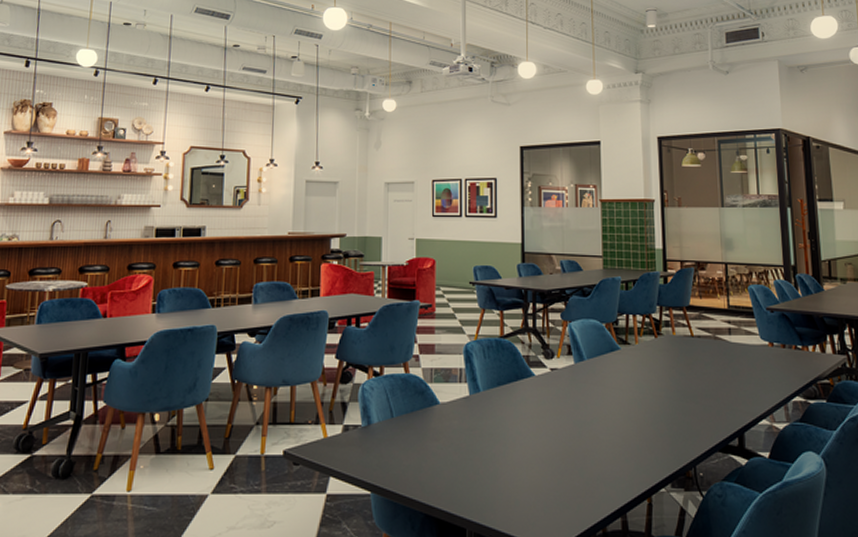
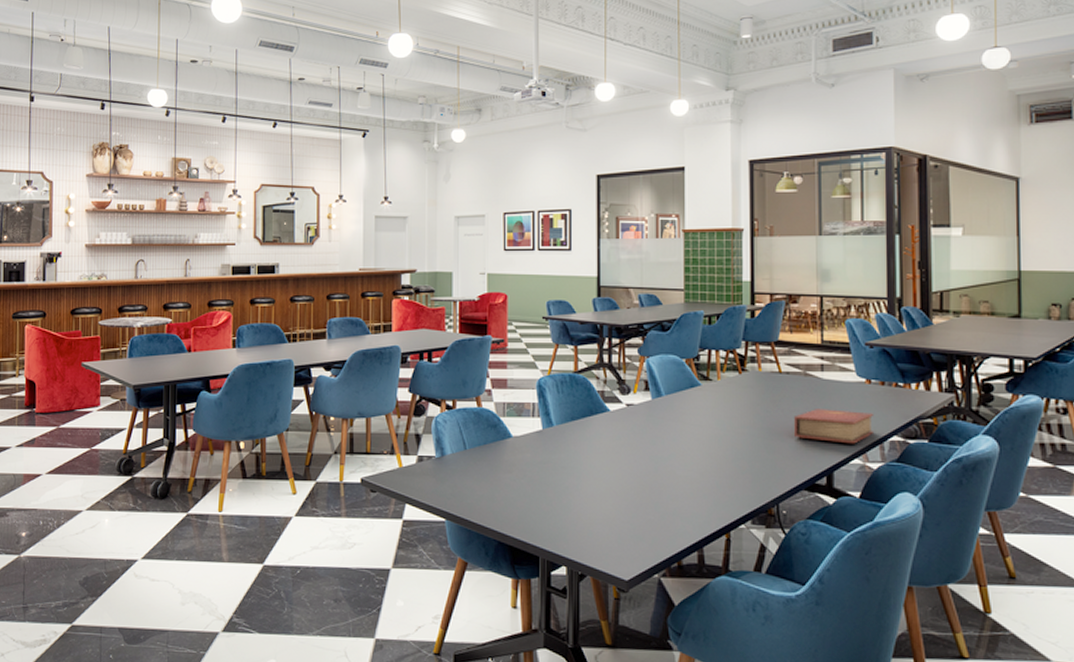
book: none [707,371,778,405] -> present [794,409,875,444]

